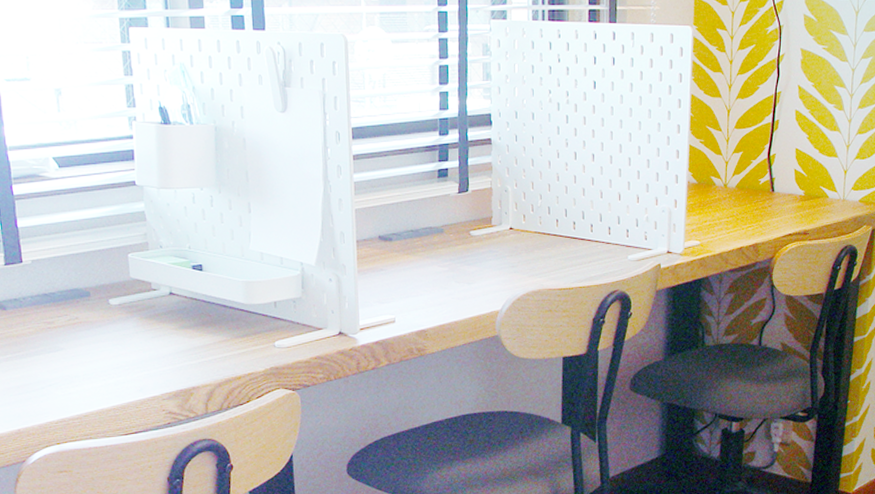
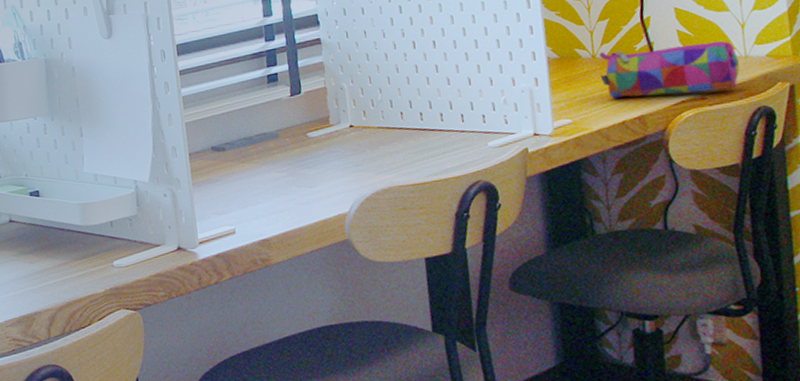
pencil case: none [728,182,837,228] -> present [599,41,740,99]

